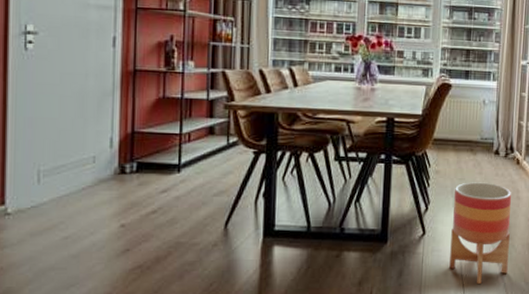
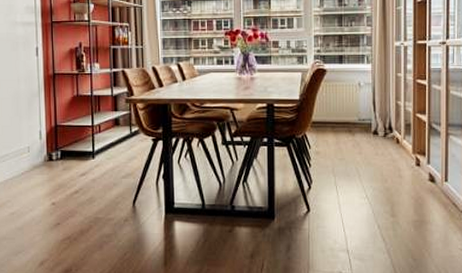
planter: present [449,182,511,285] -> none [335,161,394,260]

